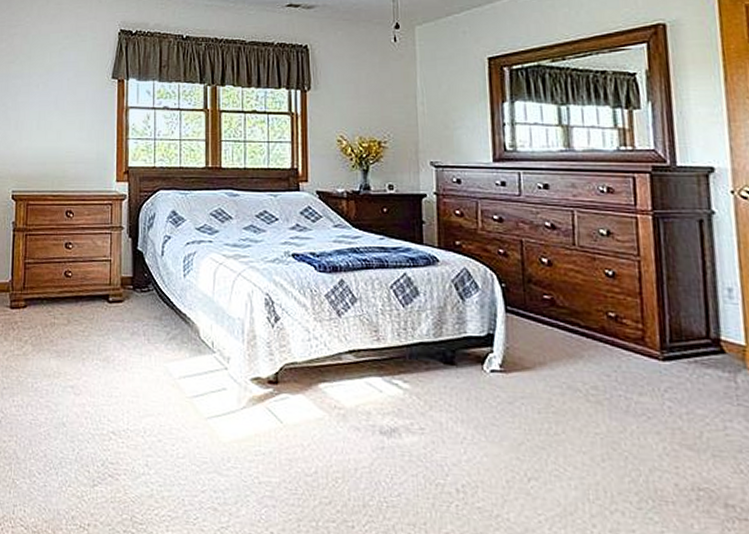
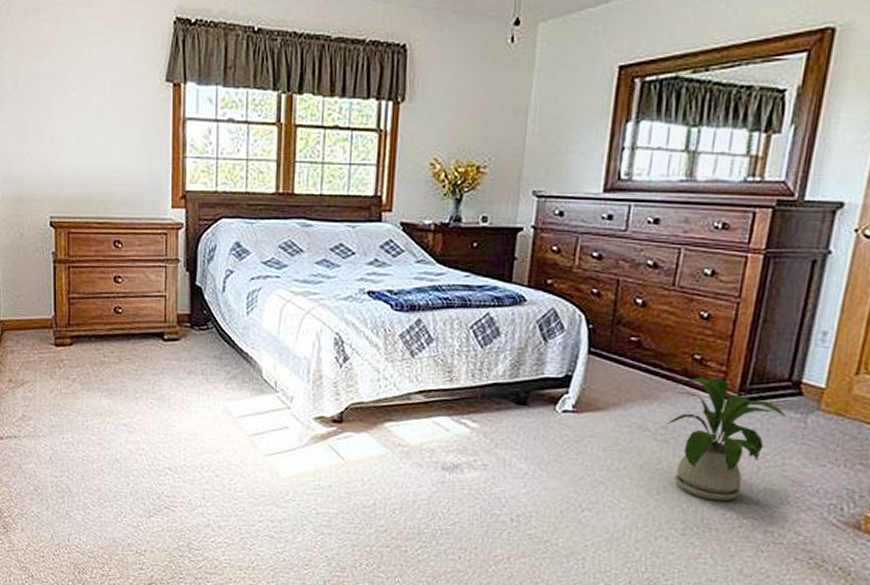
house plant: none [595,335,715,470] -> present [666,377,787,502]

